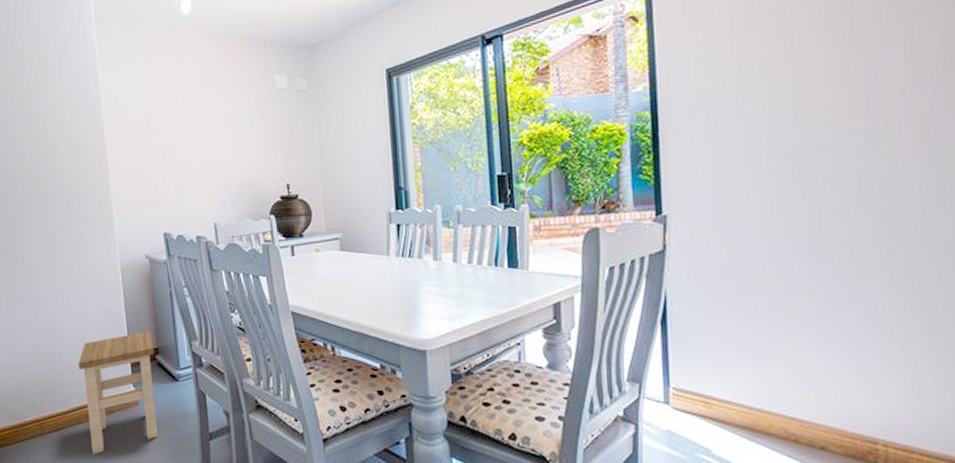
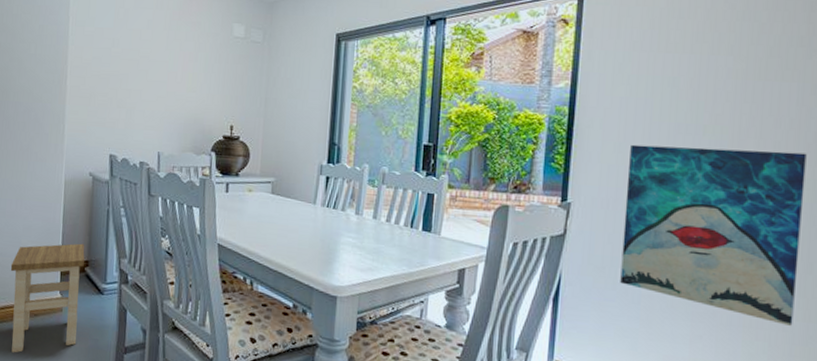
wall art: none [725,124,932,317] -> present [620,144,807,327]

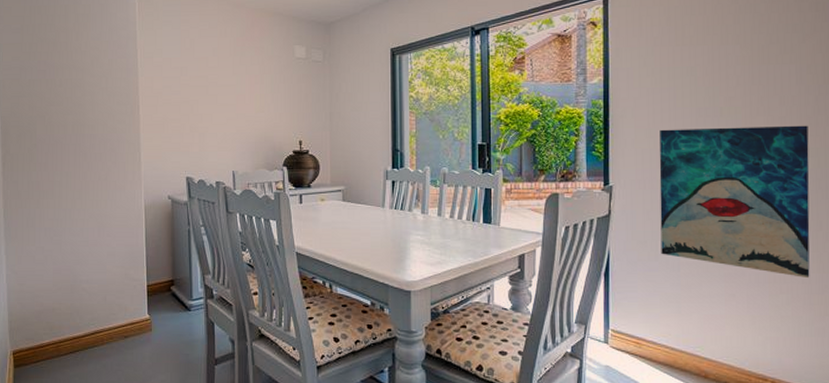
stool: present [10,243,85,353] -> none [97,264,169,376]

